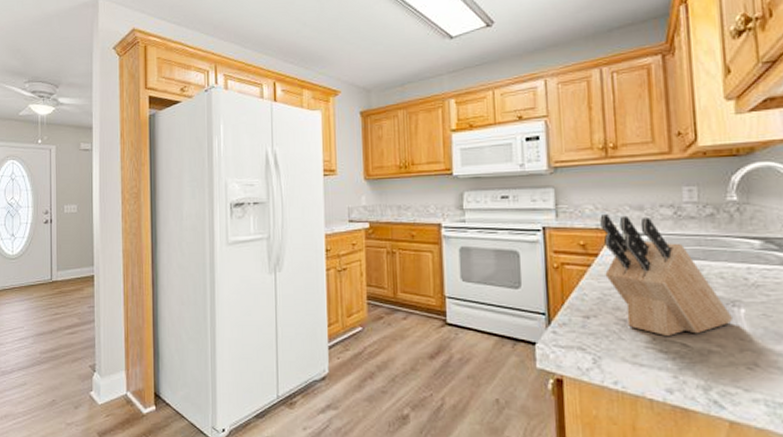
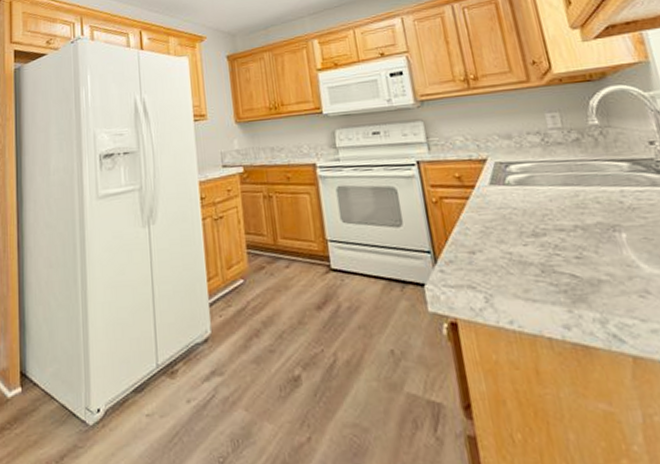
knife block: present [600,214,732,337] -> none [471,145,616,269]

